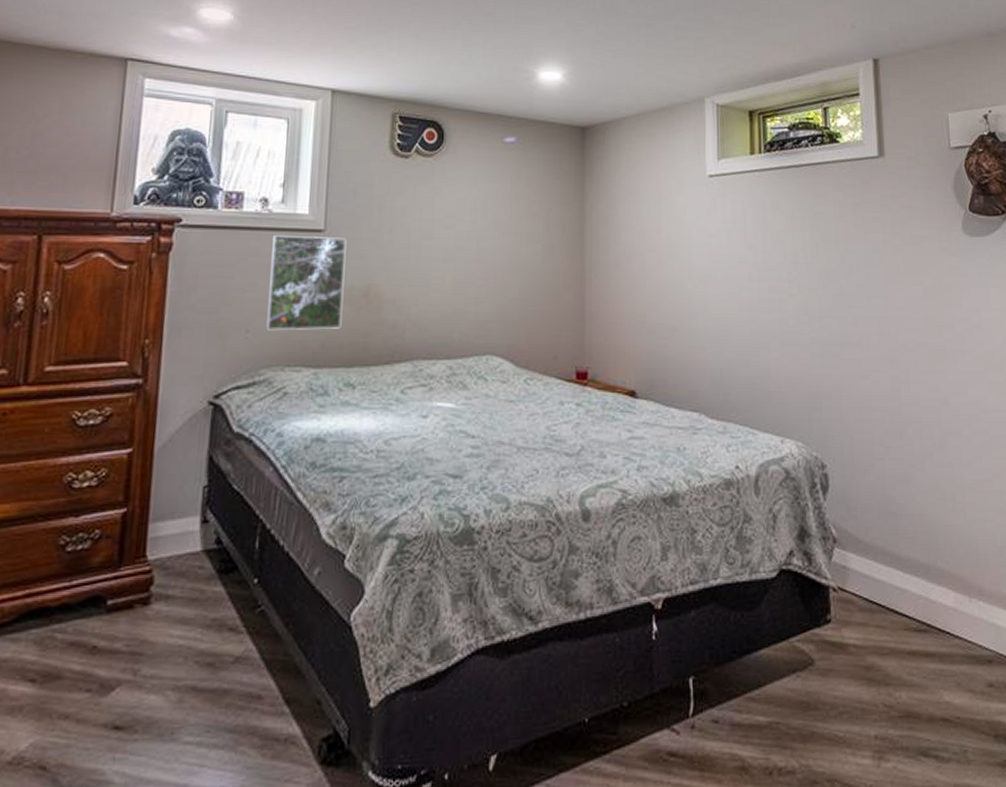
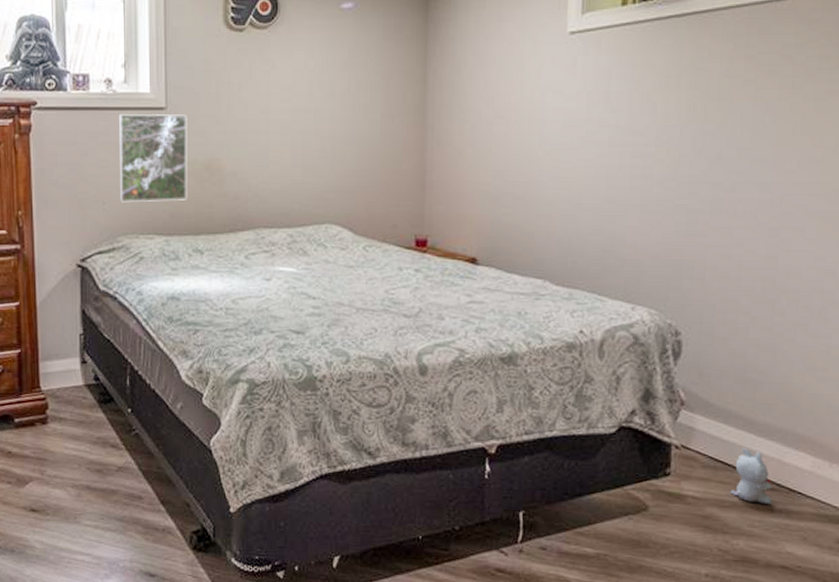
plush toy: none [887,586,926,649] -> present [730,448,773,506]

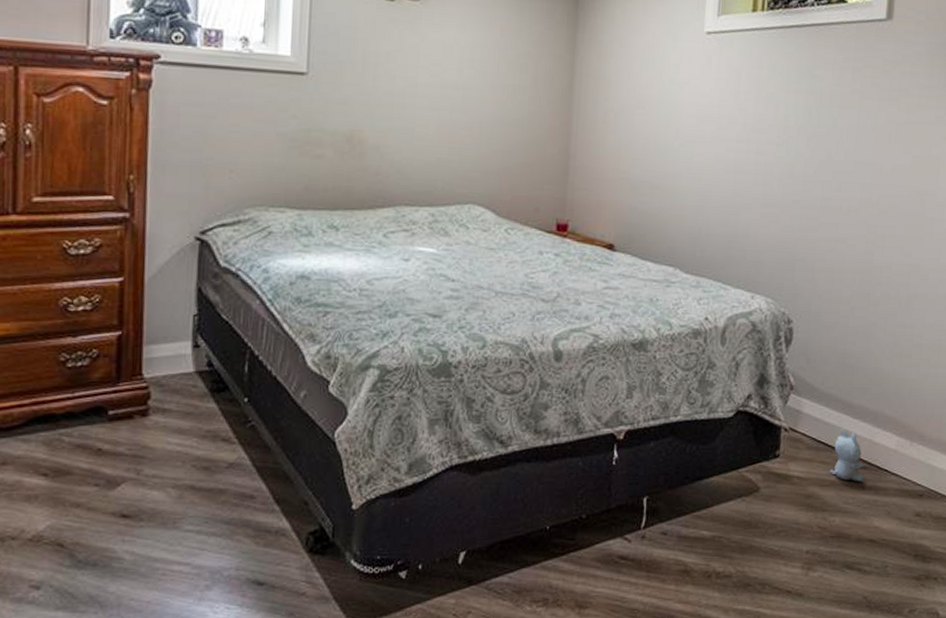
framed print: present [118,114,188,203] -> none [249,76,330,173]

